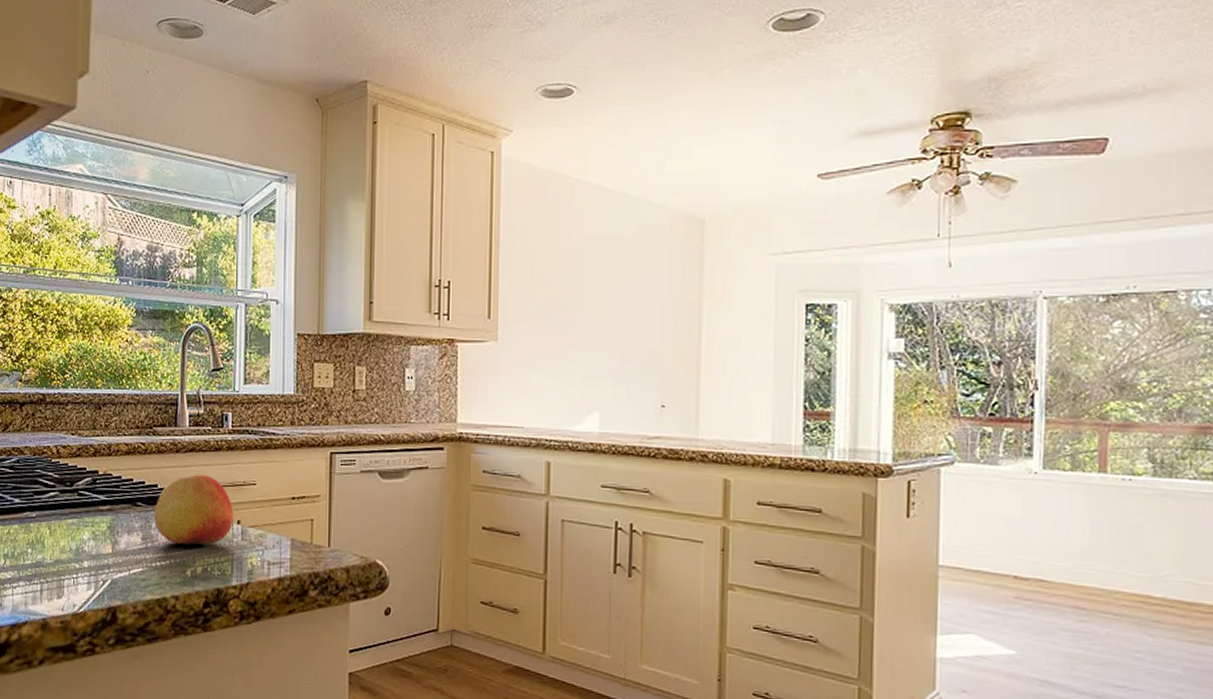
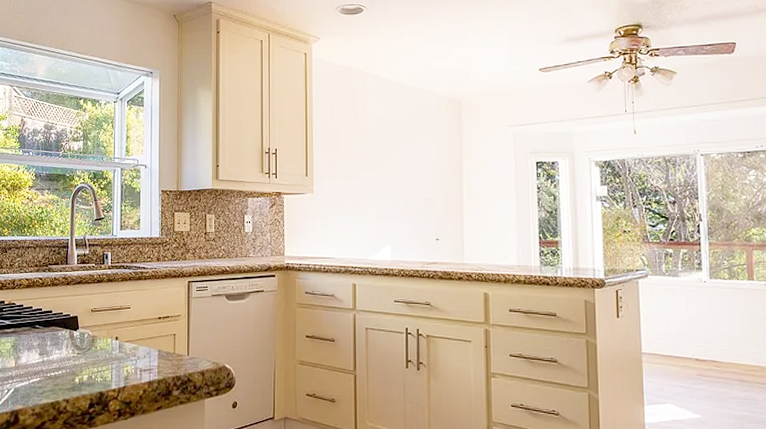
apple: present [154,474,233,545] -> none [49,301,113,358]

